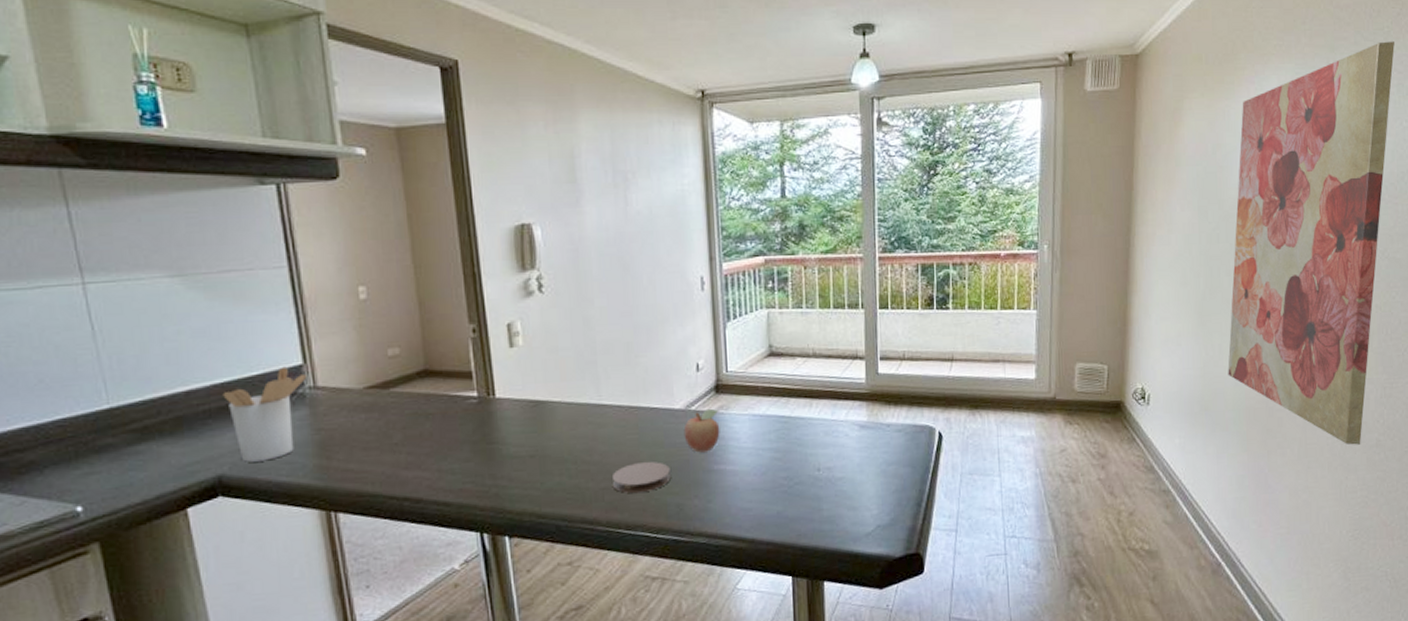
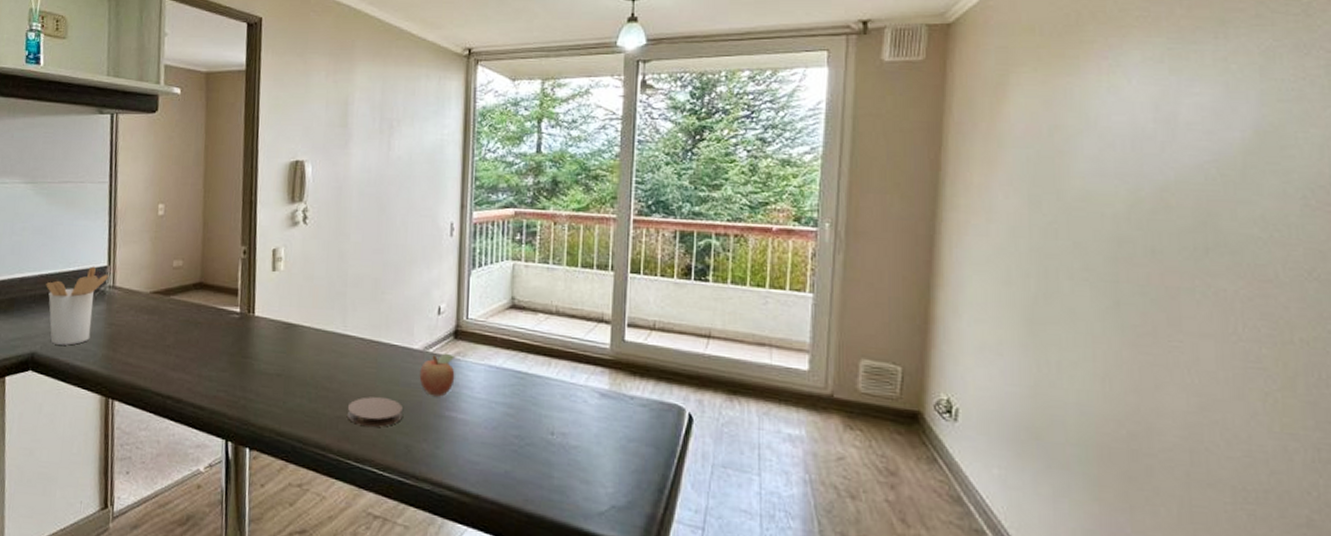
wall art: present [1227,41,1395,445] -> none [1069,14,1320,520]

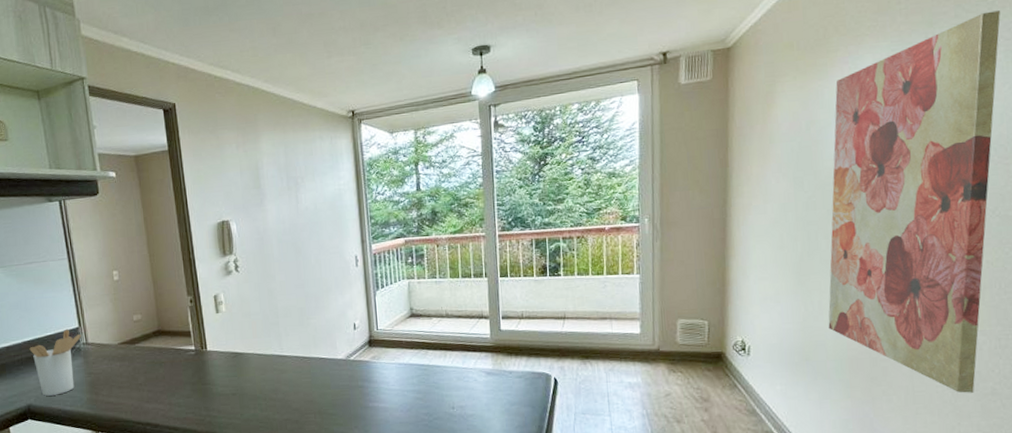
coaster: present [346,396,403,428] -> none [292,399,336,424]
fruit: present [419,353,456,397] -> none [345,358,374,393]
wall art: none [1069,14,1320,520] -> present [828,10,1000,393]

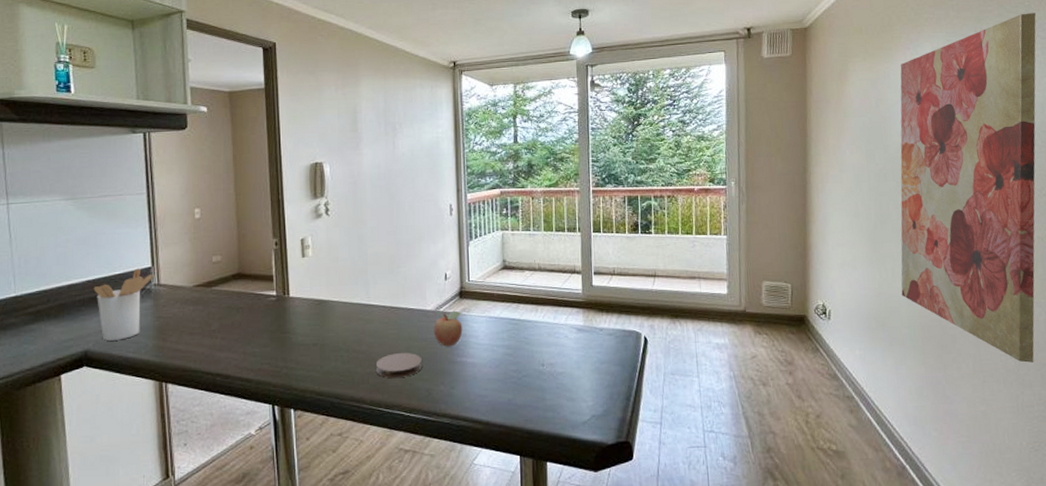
coaster: none [292,399,336,424] -> present [375,352,422,379]
fruit: none [345,358,374,393] -> present [433,310,463,347]

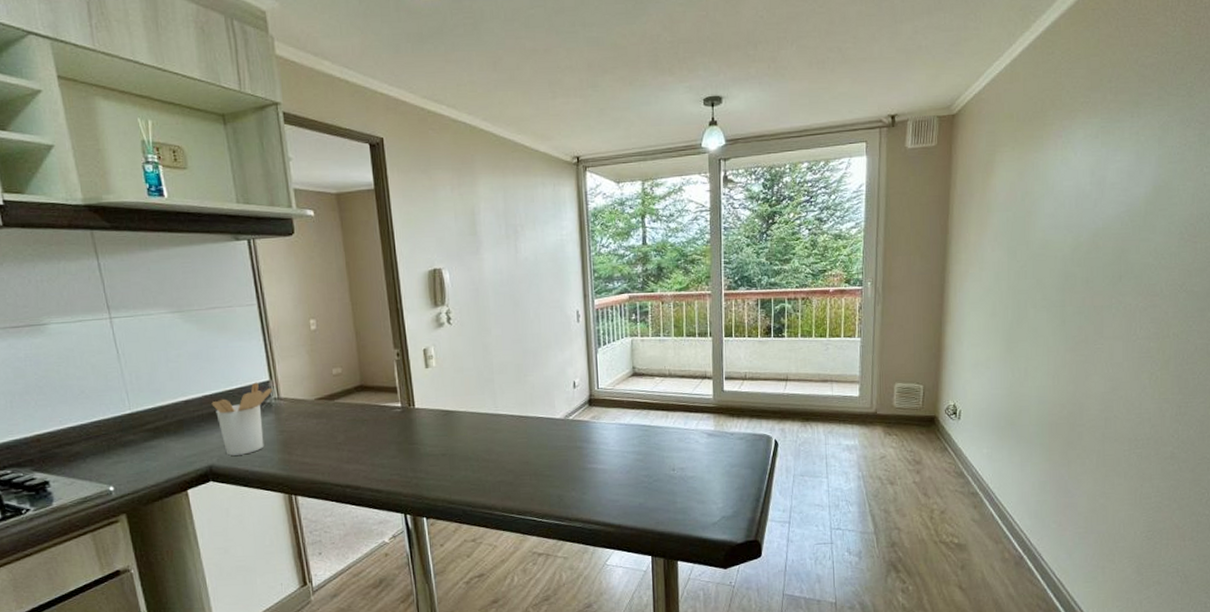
coaster: present [375,352,422,379] -> none [506,460,553,486]
fruit: present [433,310,463,347] -> none [563,418,593,454]
wall art: present [900,13,1036,363] -> none [1032,95,1197,457]

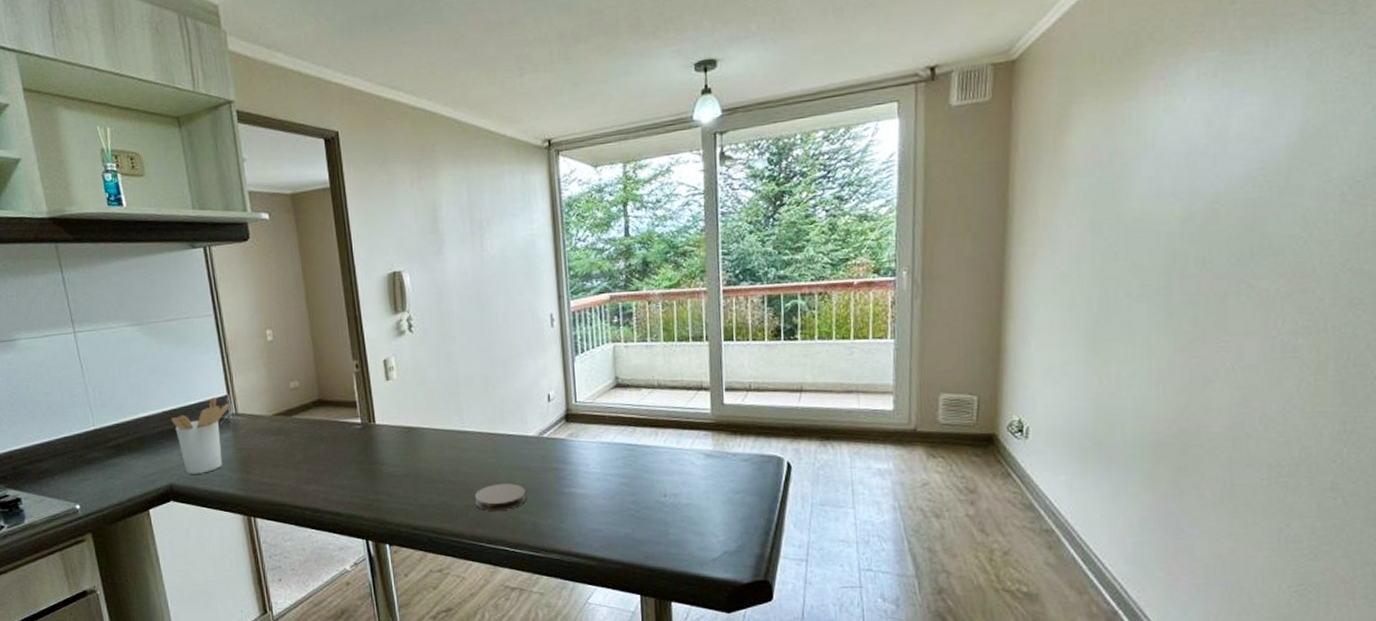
coaster: none [506,460,553,486] -> present [474,483,526,512]

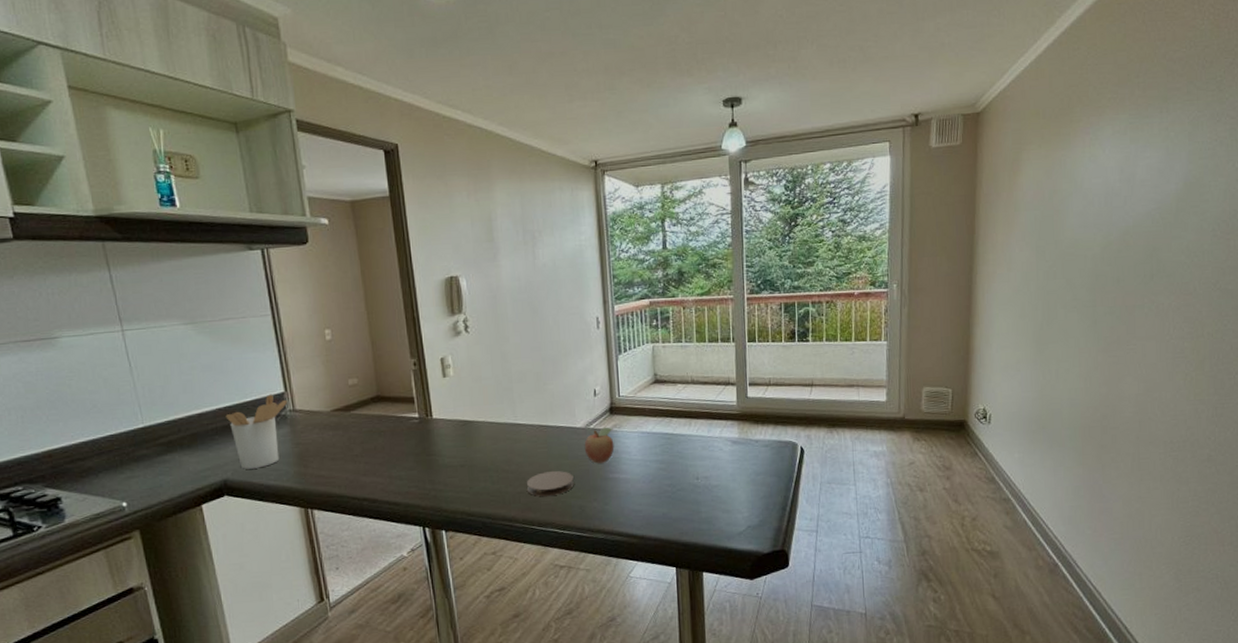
fruit: none [537,436,571,476] -> present [584,427,614,464]

